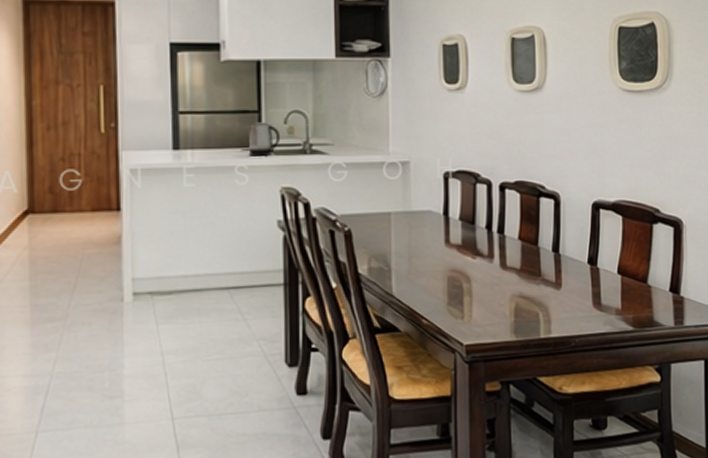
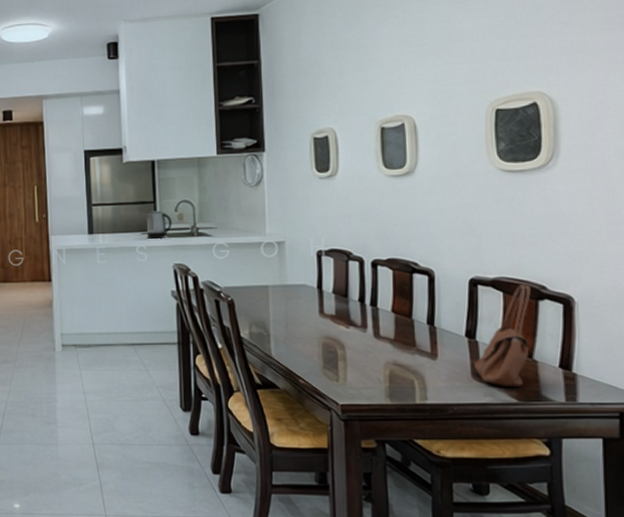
handbag: none [595,208,646,315] -> present [474,285,531,387]

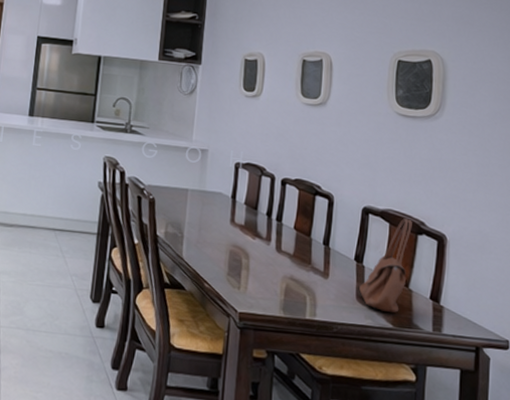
kettle: present [145,211,173,239] -> none [83,103,109,130]

